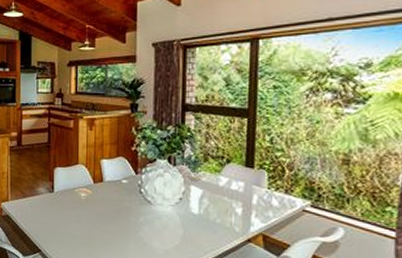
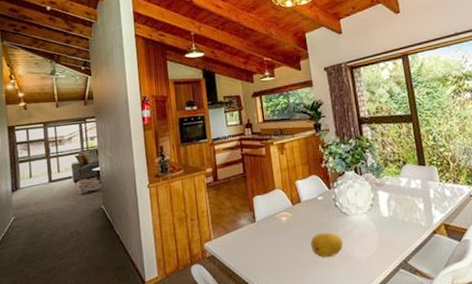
fruit: none [107,216,142,241] -> present [310,232,344,258]

